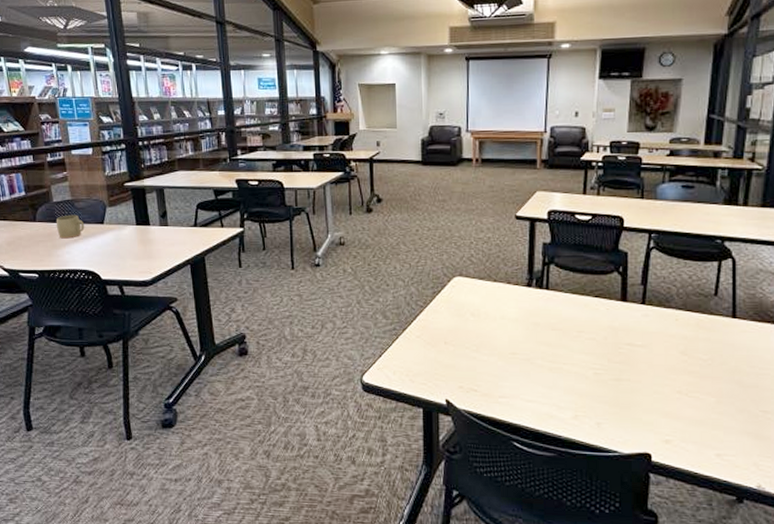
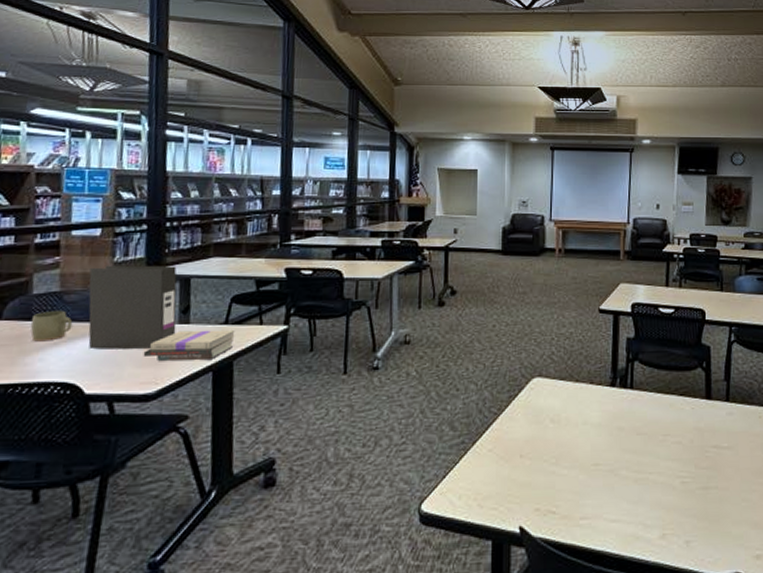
binder: none [89,178,159,246] -> present [88,265,177,350]
books: none [138,231,203,255] -> present [143,329,235,361]

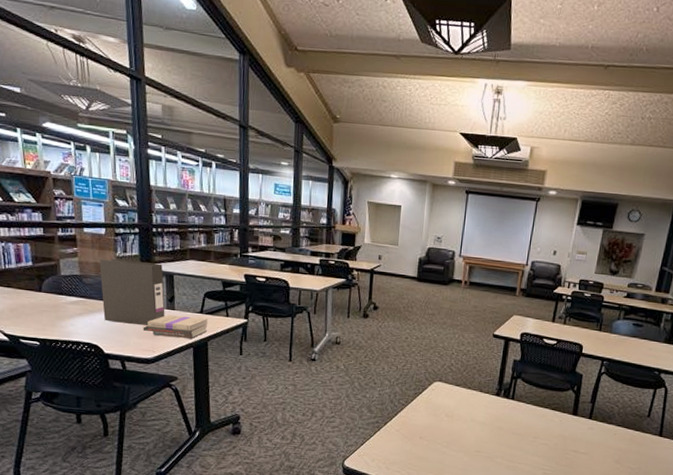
mug: present [30,310,73,342] -> none [62,289,91,312]

